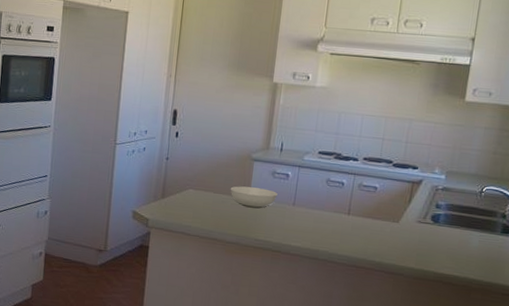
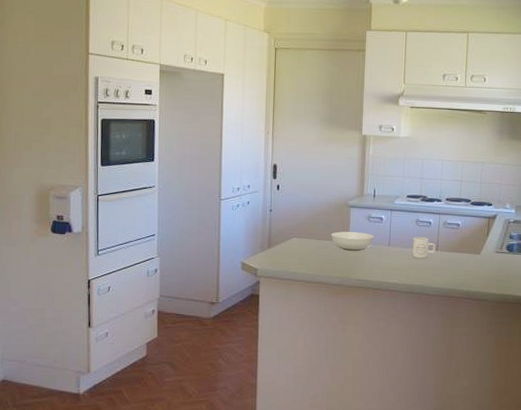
mug: none [319,197,348,224] -> present [412,236,436,260]

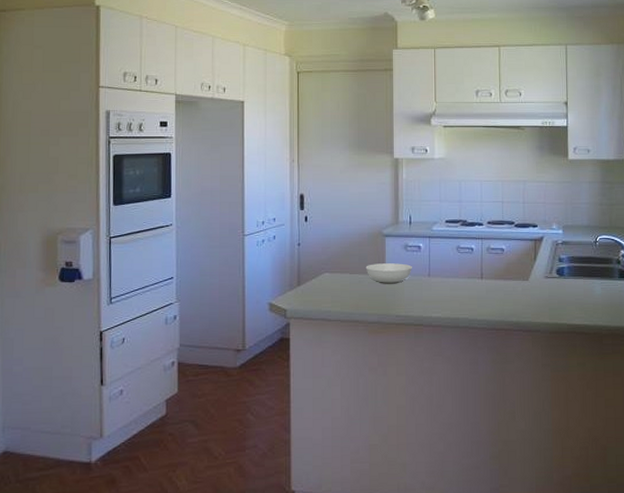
mug: present [412,236,436,260] -> none [454,265,480,290]

